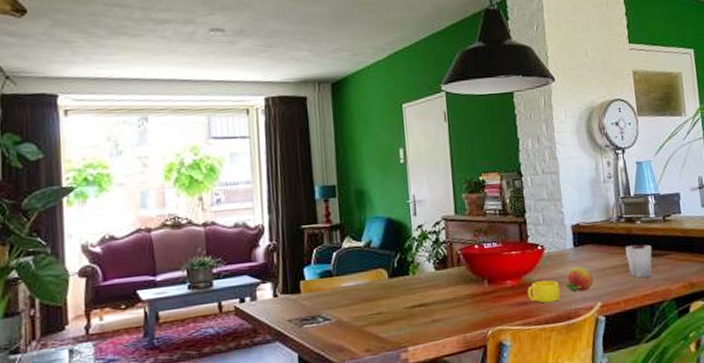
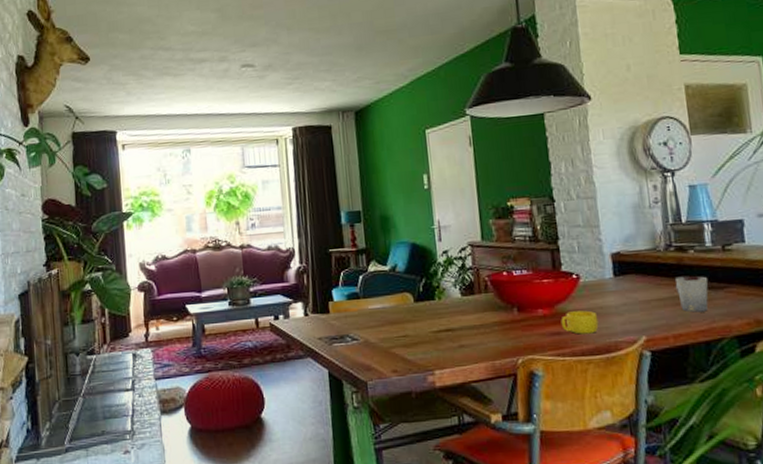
fruit: present [565,266,594,292] -> none [604,297,637,325]

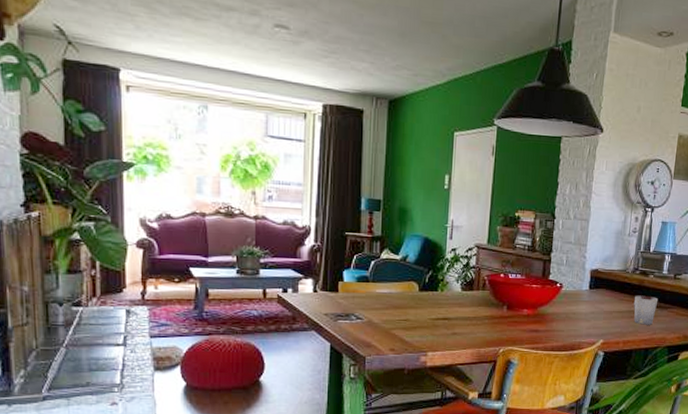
cup: present [561,310,599,335] -> none [540,314,570,334]

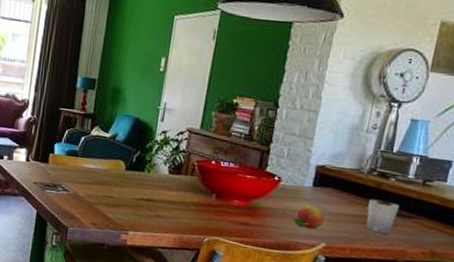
fruit: none [575,306,601,328] -> present [292,204,325,230]

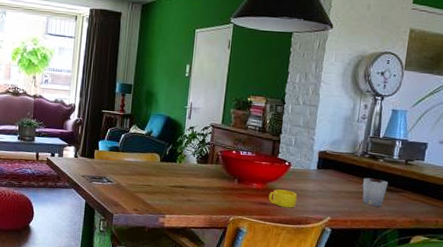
cup: none [251,207,287,231] -> present [268,189,298,208]
fruit: present [292,204,325,230] -> none [302,185,329,206]

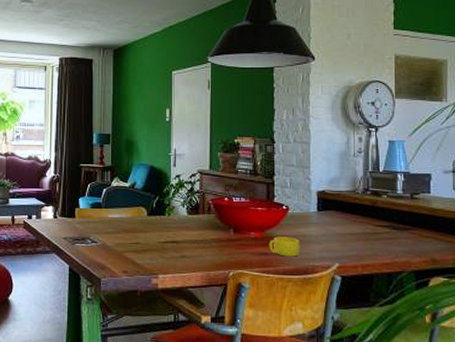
cup: present [362,177,389,207] -> none [368,216,396,248]

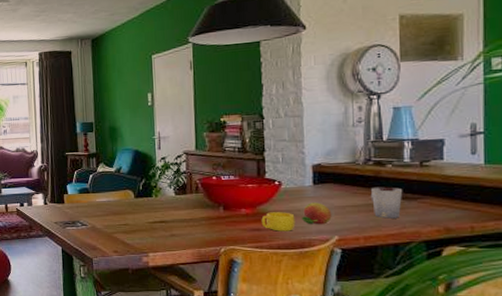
fruit: none [305,229,333,251] -> present [301,202,332,225]
cup: none [368,216,396,248] -> present [370,187,403,219]

